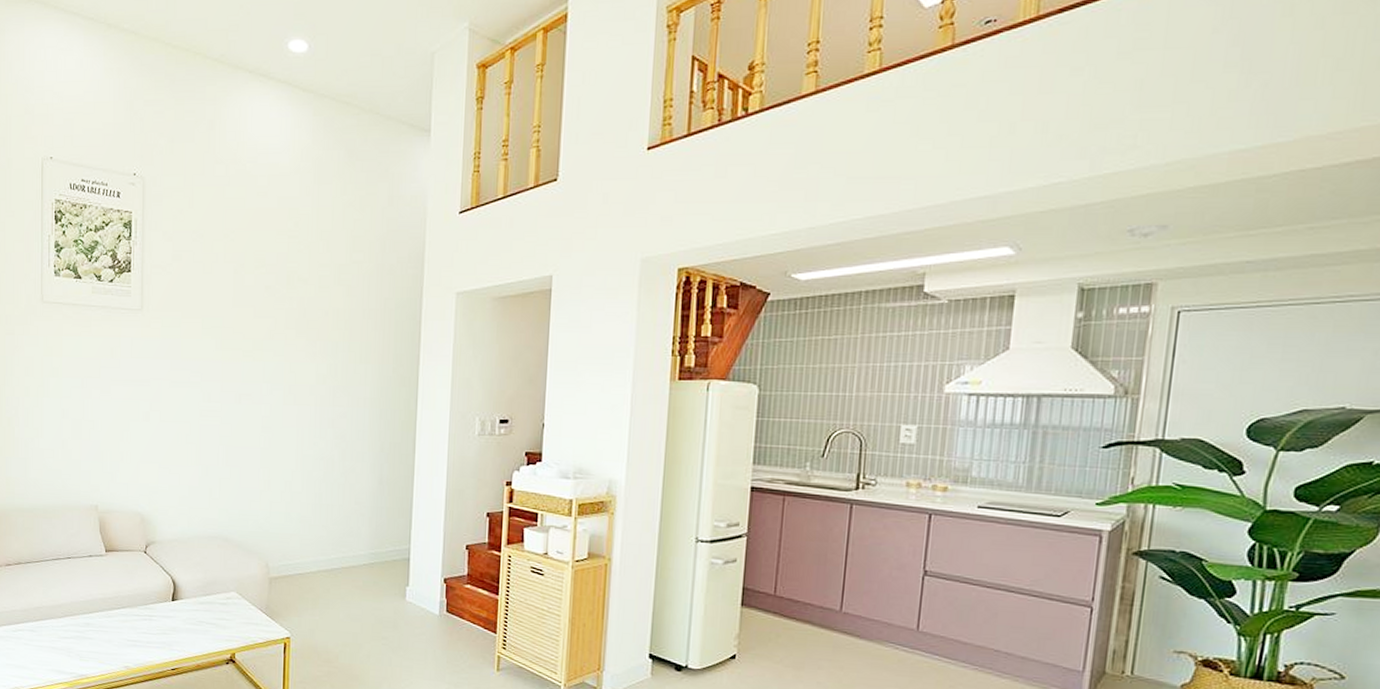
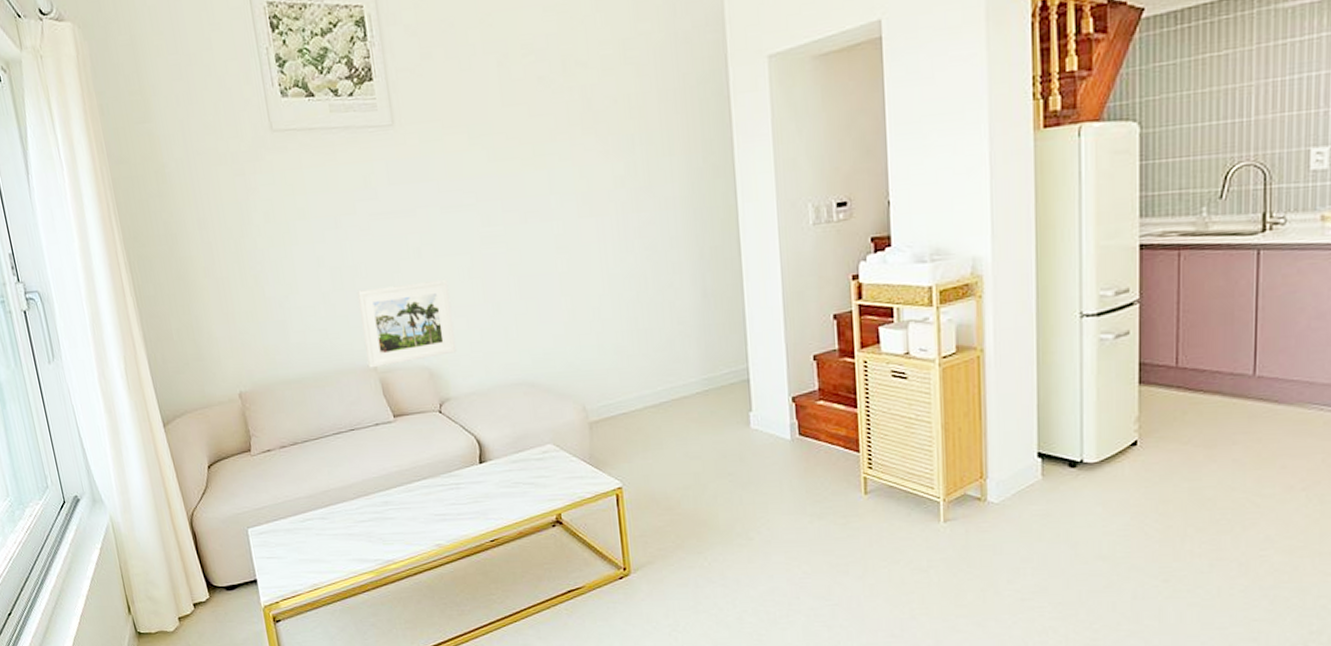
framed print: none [90,441,168,508] -> present [356,279,457,368]

